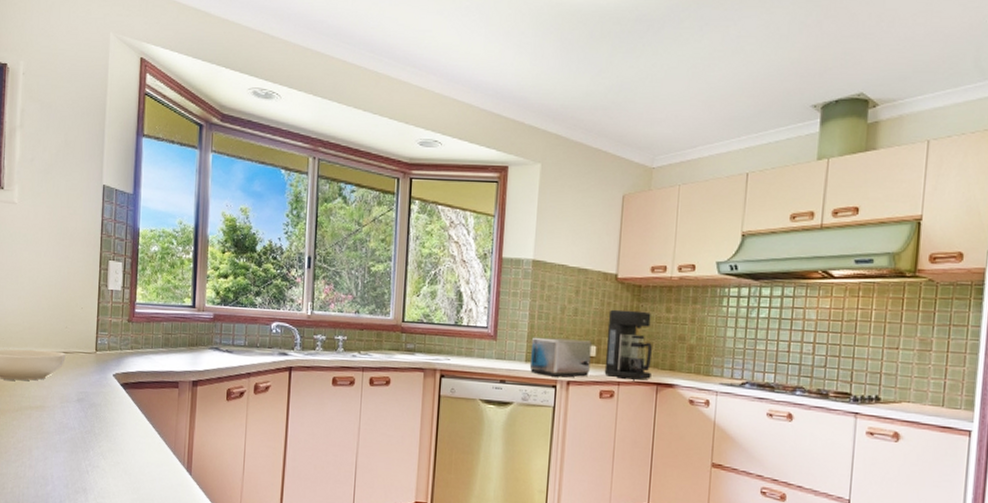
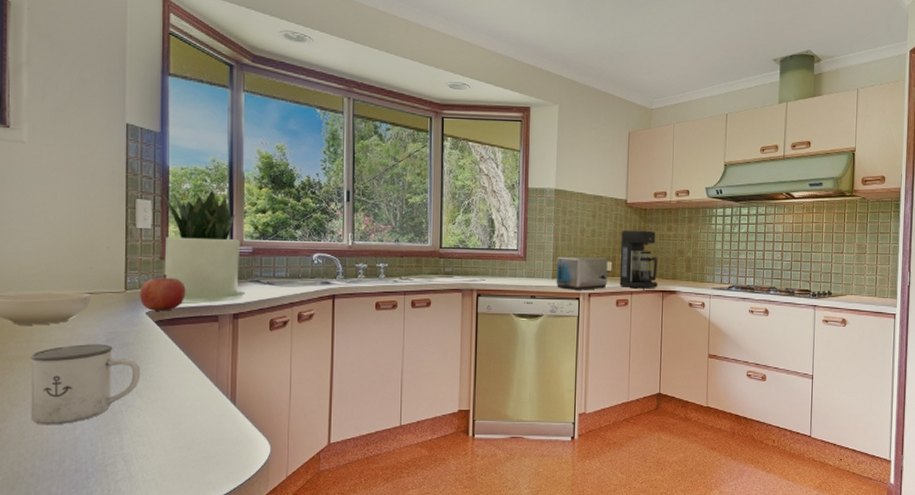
mug: none [10,402,106,480] -> present [30,344,141,425]
fruit: none [107,337,150,374] -> present [139,274,186,311]
planter: none [131,253,205,369] -> present [162,191,246,304]

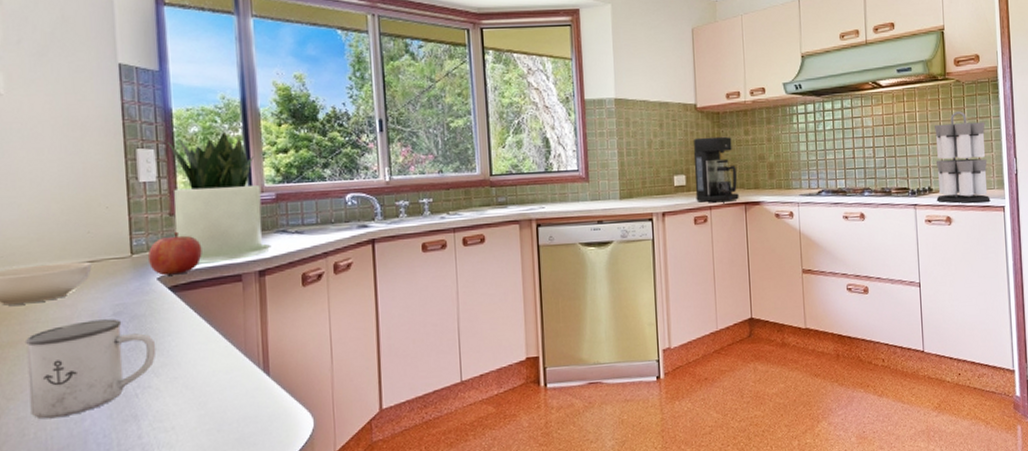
toaster: present [556,255,608,291] -> none [623,170,682,211]
spice rack: none [834,225,885,310] -> present [933,111,991,204]

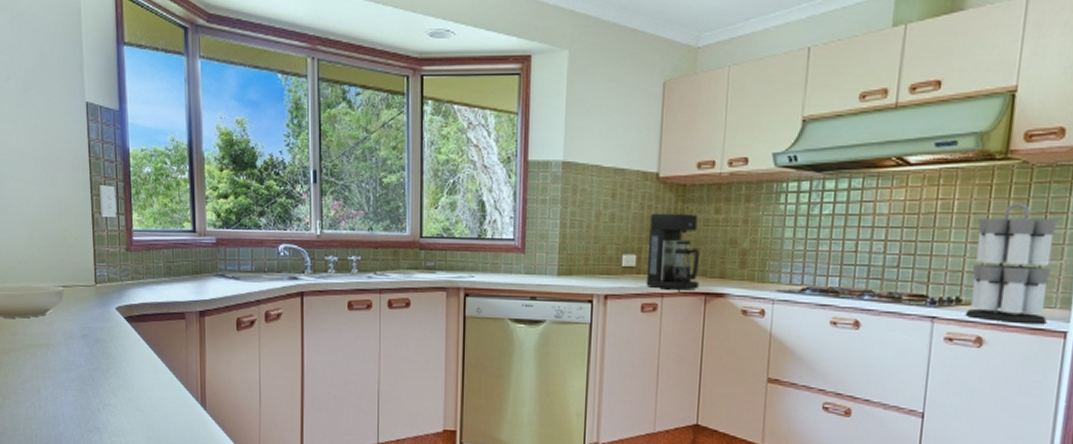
mug: present [24,318,157,419] -> none [15,339,115,420]
fruit: present [147,232,202,276] -> none [108,267,153,307]
planter: present [166,132,272,264] -> none [124,174,211,300]

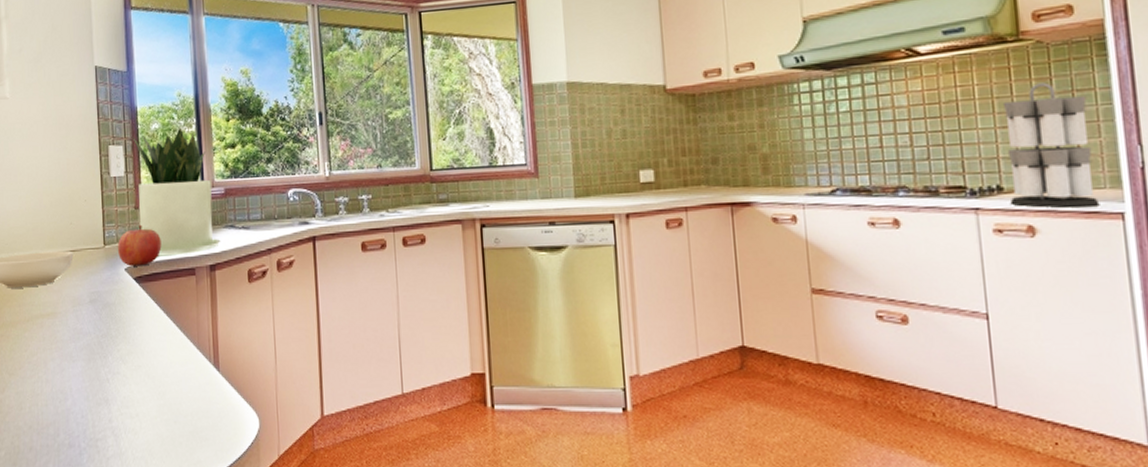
fruit: none [108,267,153,307] -> present [117,225,162,267]
planter: none [124,174,211,300] -> present [132,128,221,257]
coffee maker: present [646,213,699,290] -> none [662,122,723,203]

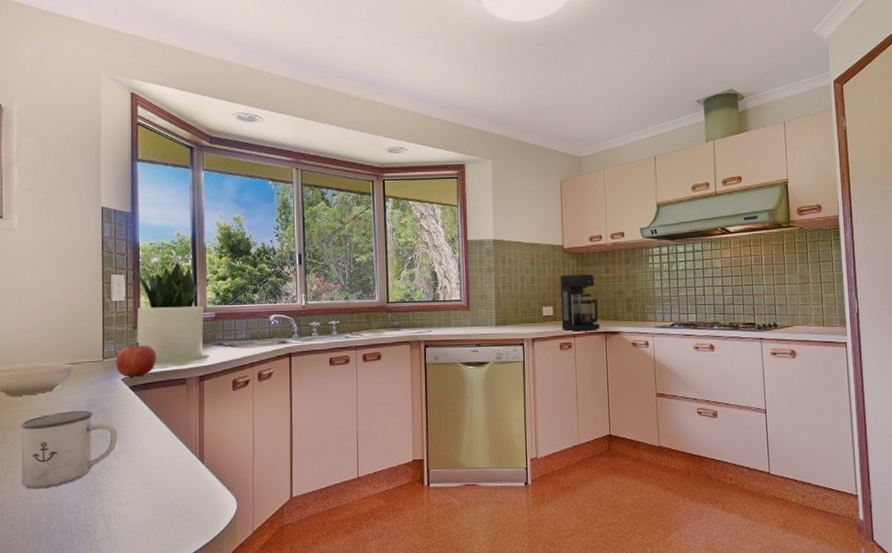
mug: none [22,305,124,395] -> present [20,410,118,489]
coffee maker: none [662,122,723,203] -> present [560,273,600,331]
spice rack: present [1002,82,1100,209] -> none [778,255,833,339]

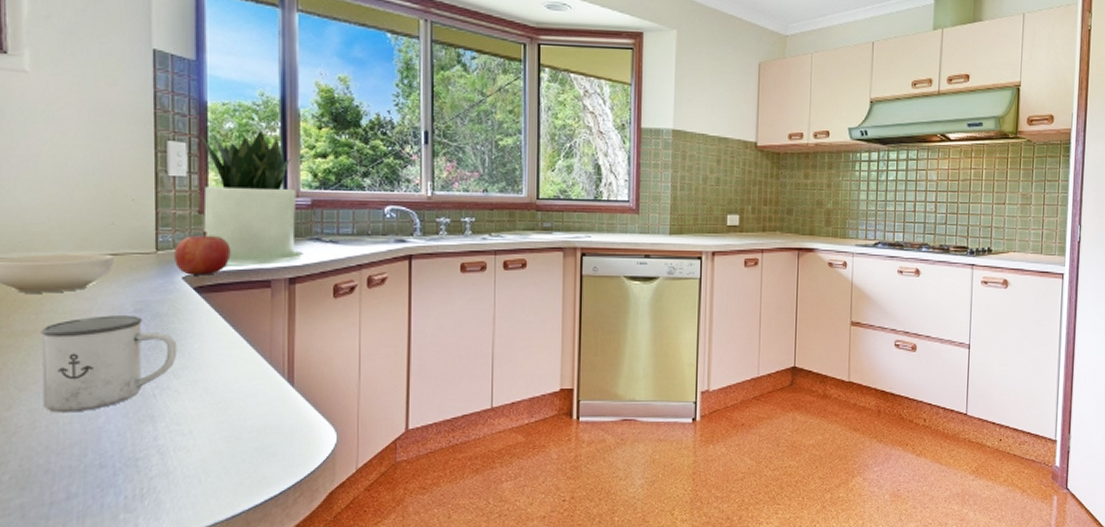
coffee maker: present [560,273,600,331] -> none [748,177,793,246]

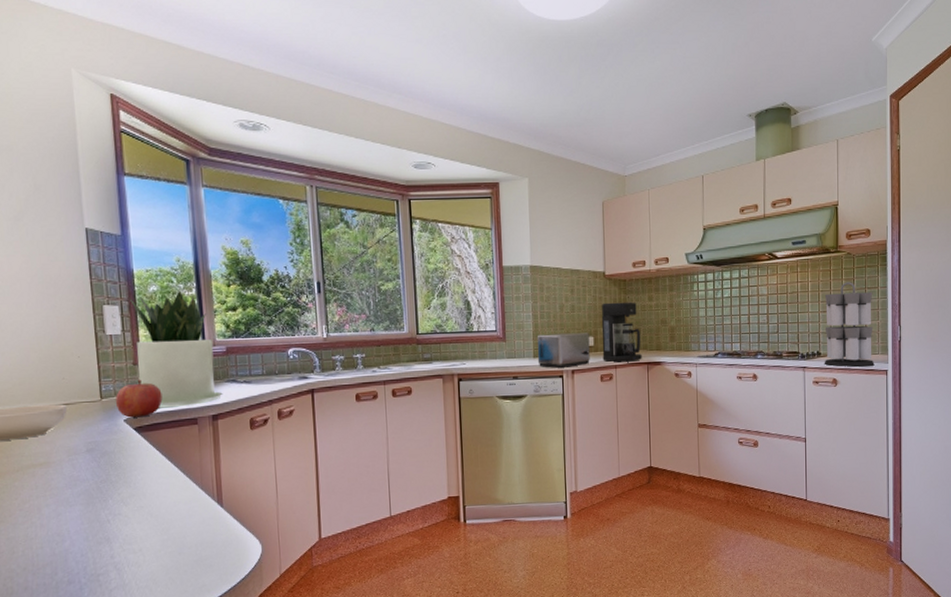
mug: present [40,315,178,413] -> none [11,454,125,540]
toaster: none [674,208,735,249] -> present [536,332,590,369]
coffee maker: none [748,177,793,246] -> present [601,302,642,362]
spice rack: none [994,172,1053,269] -> present [824,282,875,368]

